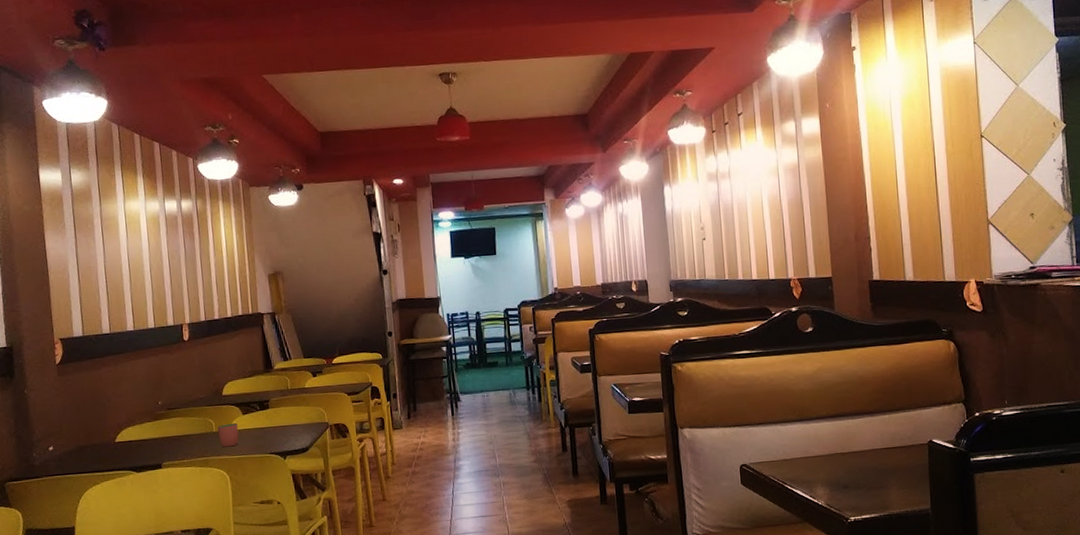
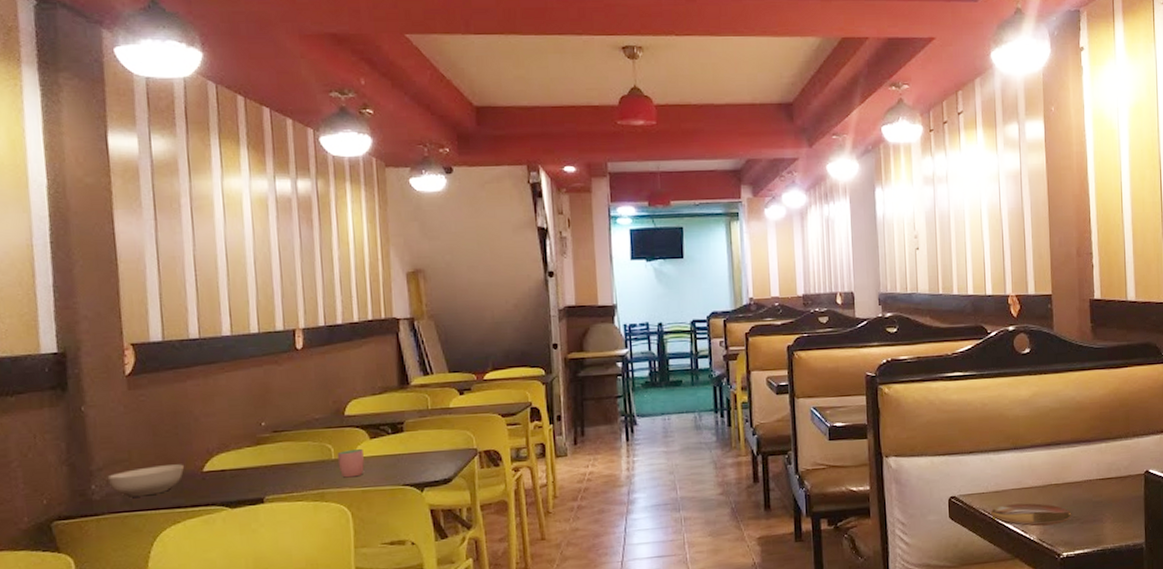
bowl: none [44,436,102,463] -> present [107,464,185,498]
plate: none [779,470,858,492] -> present [990,503,1072,527]

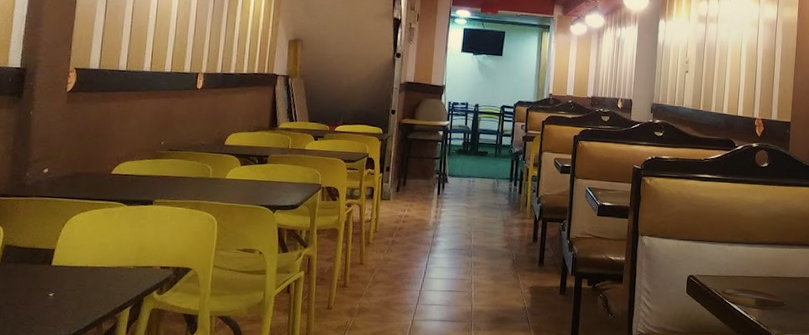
bowl: present [107,464,185,498] -> none [39,164,99,187]
cup: present [337,449,364,478] -> none [213,172,234,194]

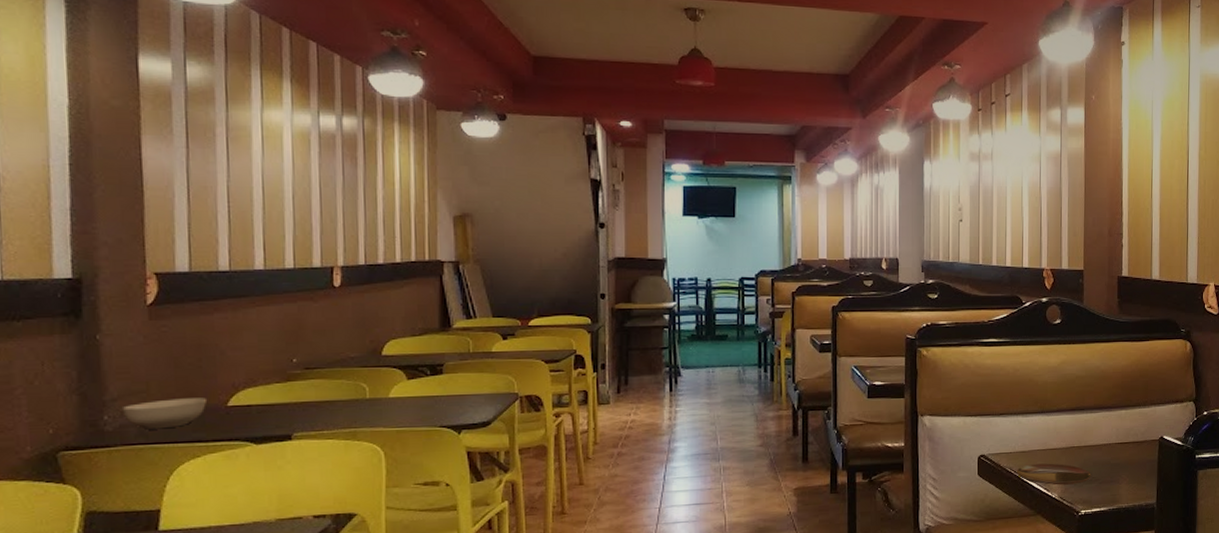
bowl: none [39,164,99,187] -> present [121,398,208,430]

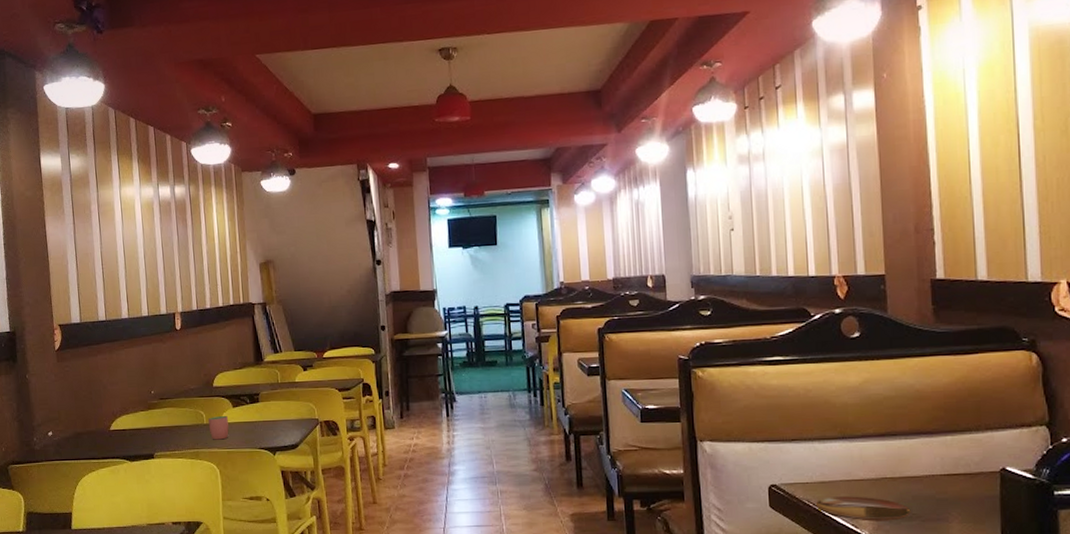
bowl: present [121,398,208,430] -> none [44,423,97,449]
cup: none [372,390,400,418] -> present [208,416,229,440]

